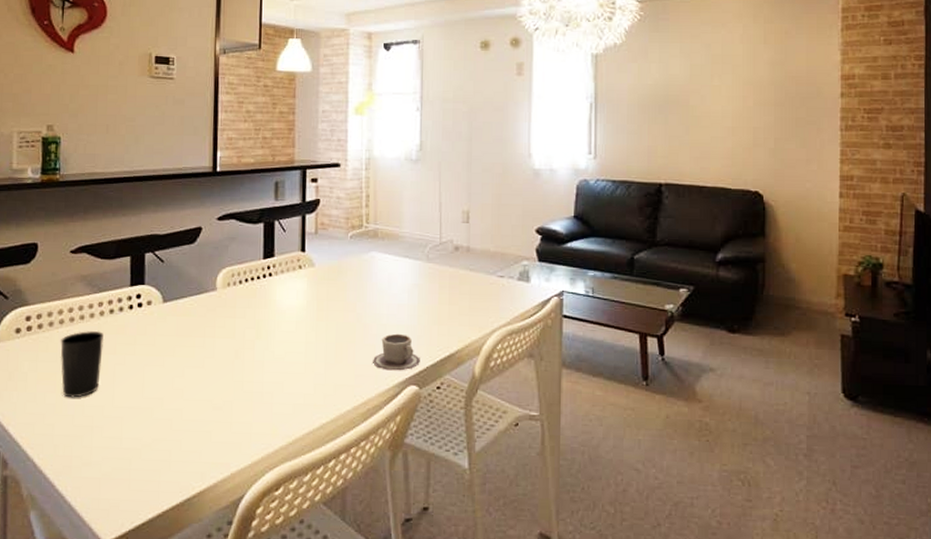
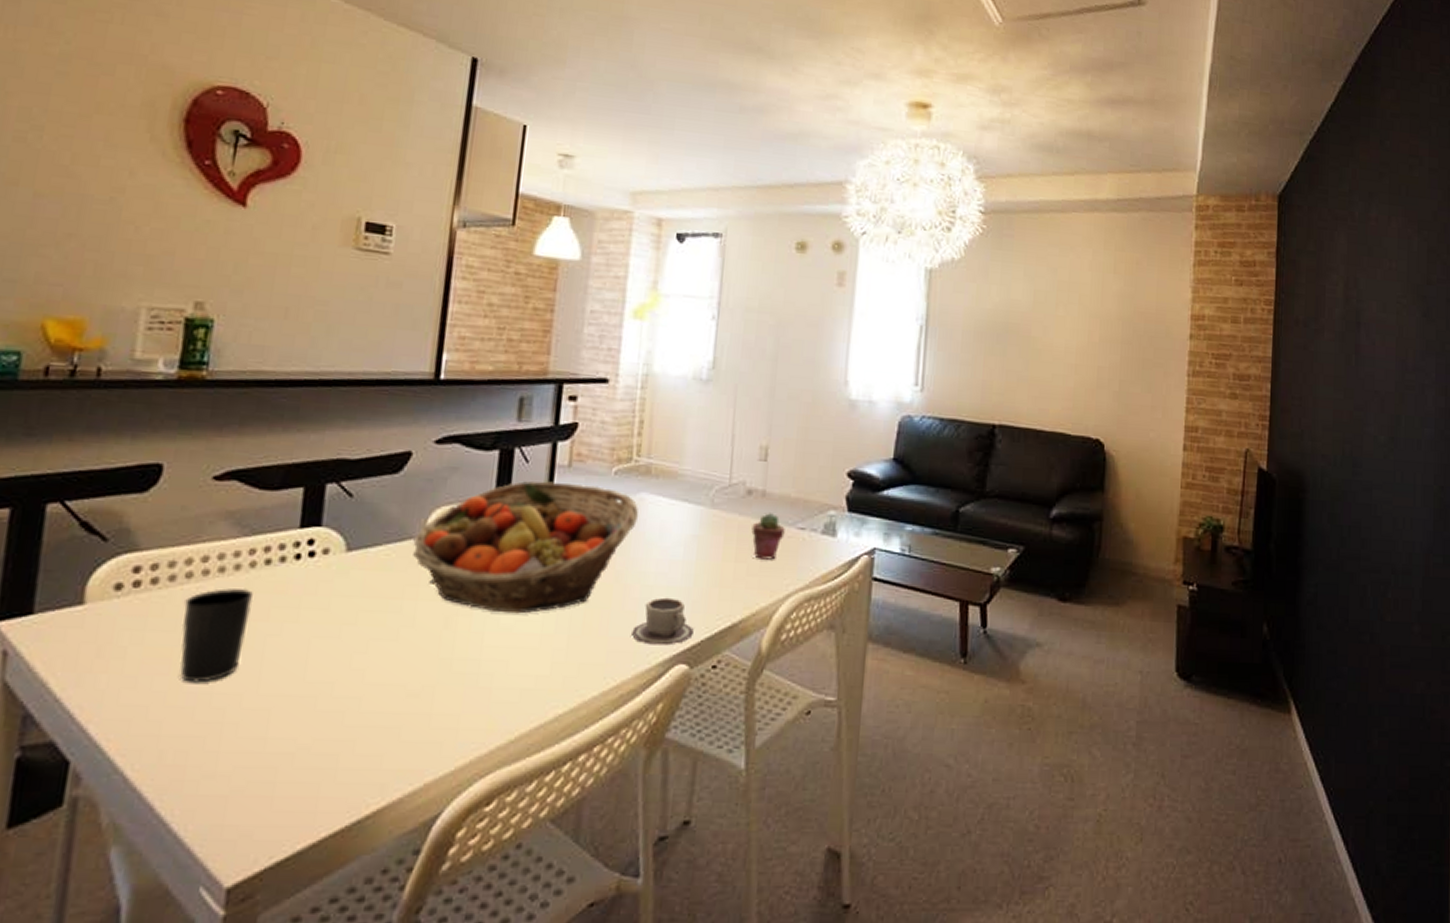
fruit basket: none [208,245,371,347] -> present [413,481,639,614]
potted succulent: none [460,265,487,303] -> present [751,513,785,561]

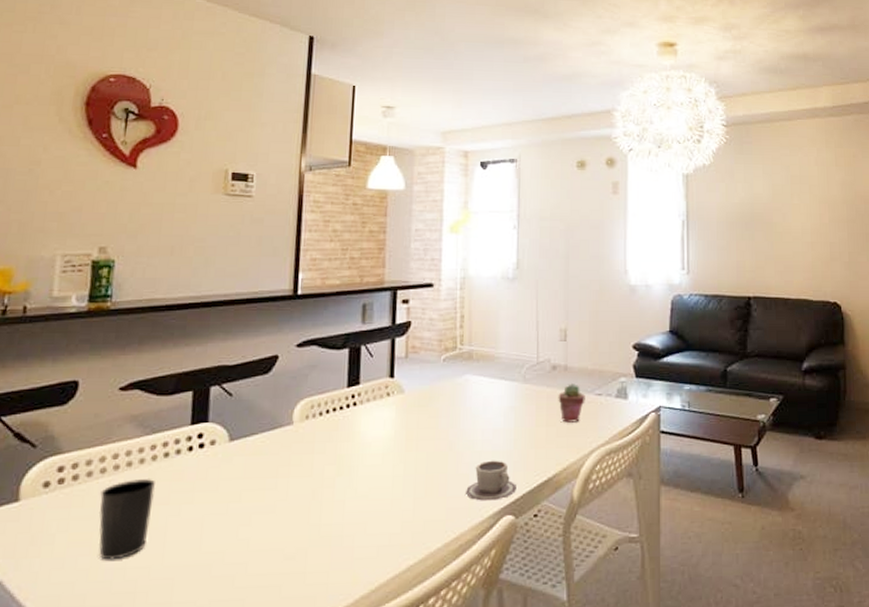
fruit basket: present [413,481,639,614] -> none [283,371,465,483]

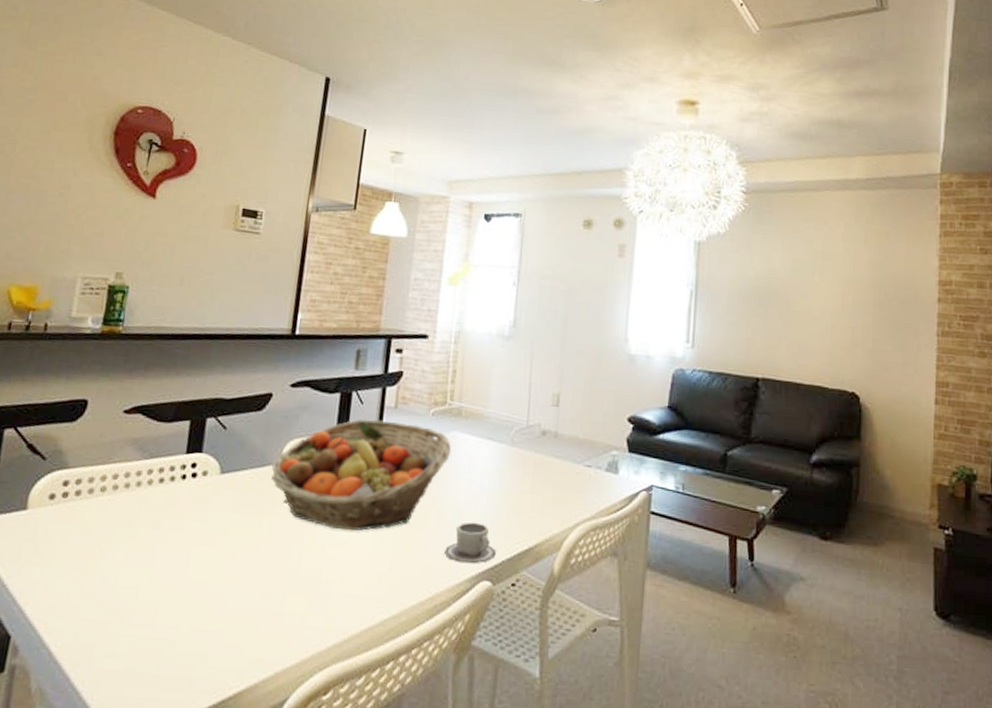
cup: present [98,478,156,560] -> none [93,501,150,577]
fruit basket: none [283,371,465,483] -> present [271,419,452,531]
potted succulent: present [558,384,585,424] -> none [545,451,574,494]

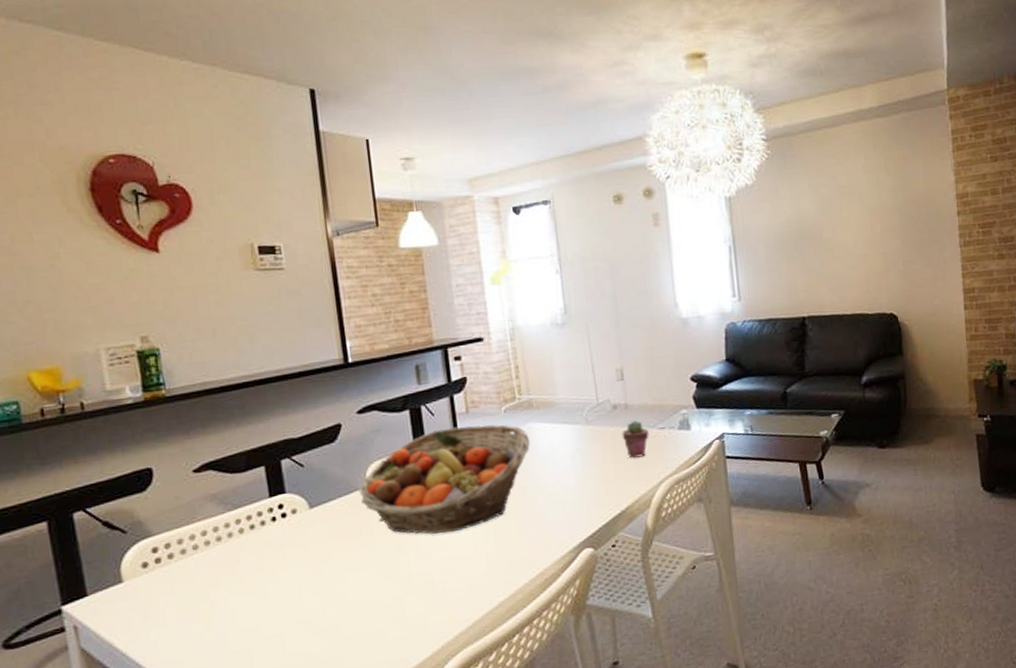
cup: present [444,522,496,564] -> none [544,499,592,538]
potted succulent: none [545,451,574,494] -> present [622,420,649,459]

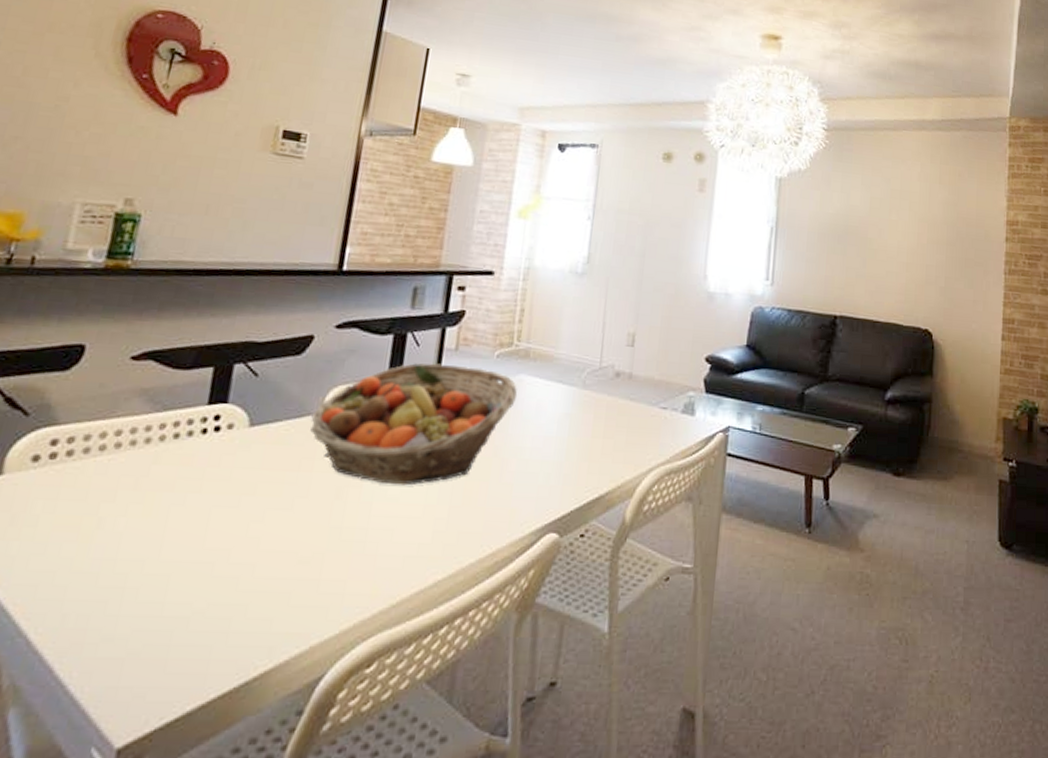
potted succulent: present [622,420,649,459] -> none [618,394,649,438]

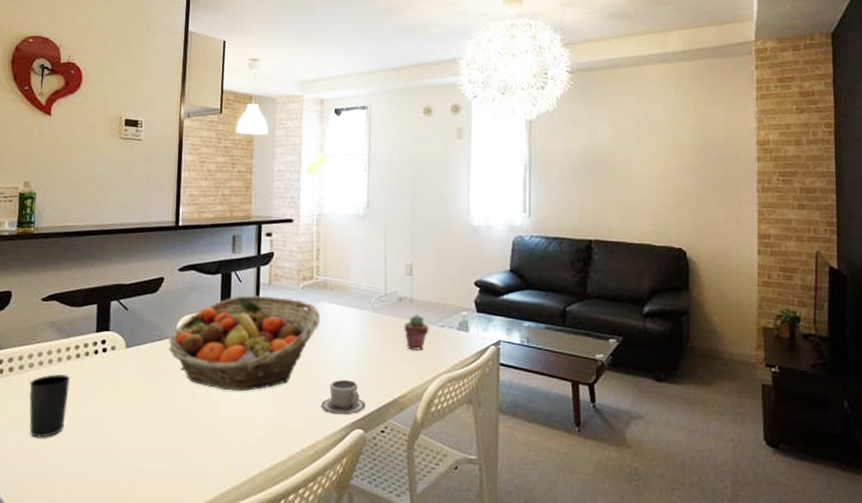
cup: none [87,460,161,549] -> present [28,374,71,438]
cup: none [508,470,564,516] -> present [321,379,366,415]
potted succulent: none [618,394,649,438] -> present [404,315,429,351]

